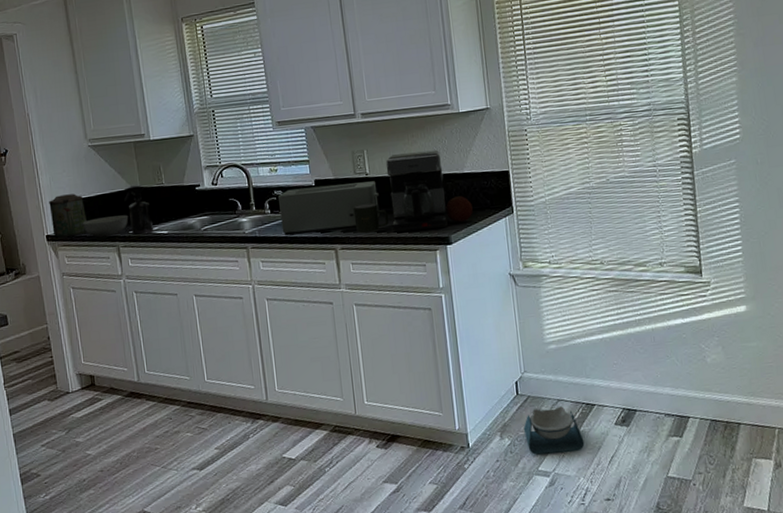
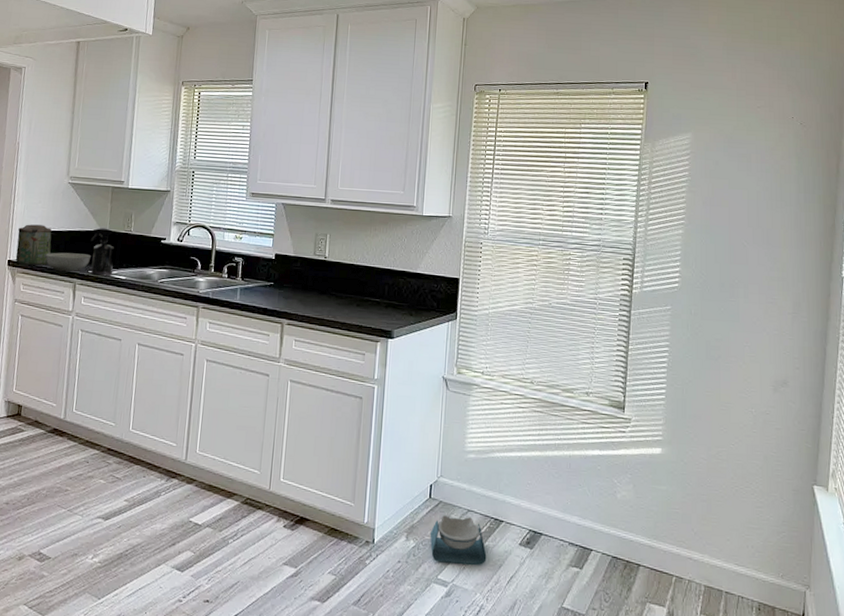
toaster: present [278,181,380,236] -> none [235,258,334,308]
mug: present [353,203,389,234] -> none [305,285,338,314]
coffee maker: present [385,150,448,233] -> none [339,243,399,322]
fruit: present [446,196,473,223] -> none [393,294,419,320]

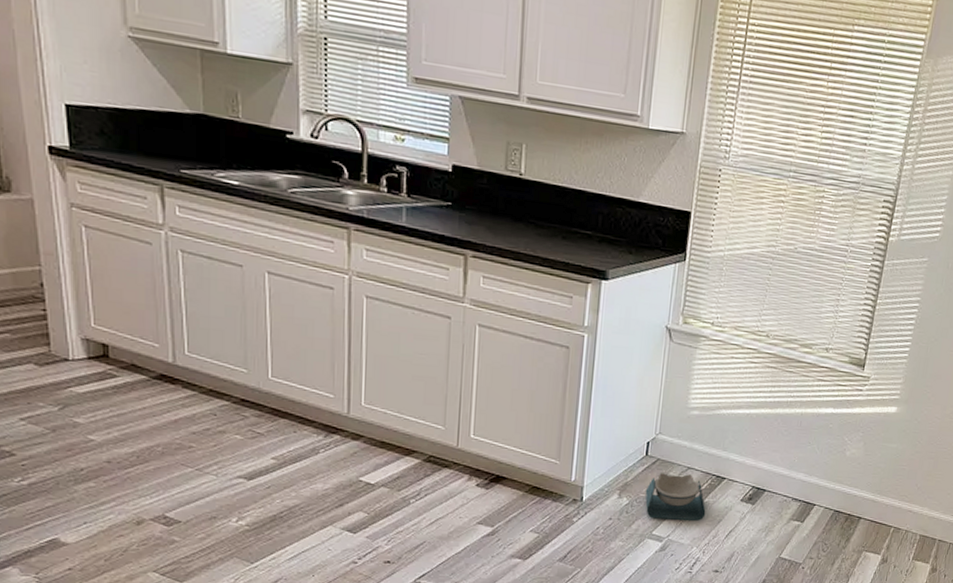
canister: present [15,224,52,266] -> none [56,94,116,158]
bowl: present [45,252,92,273] -> none [108,140,182,171]
spray bottle: present [90,227,115,276] -> none [176,108,219,179]

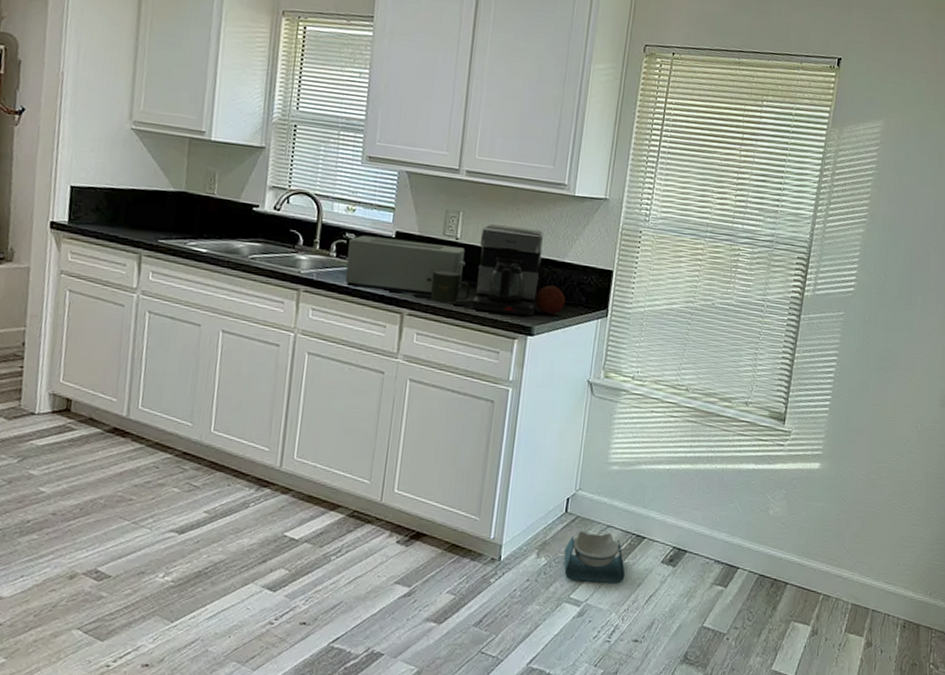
toaster: none [399,168,532,238] -> present [344,235,466,297]
mug: none [495,209,538,247] -> present [430,270,470,305]
coffee maker: none [539,158,617,260] -> present [470,224,545,317]
fruit: none [609,226,641,259] -> present [535,285,565,315]

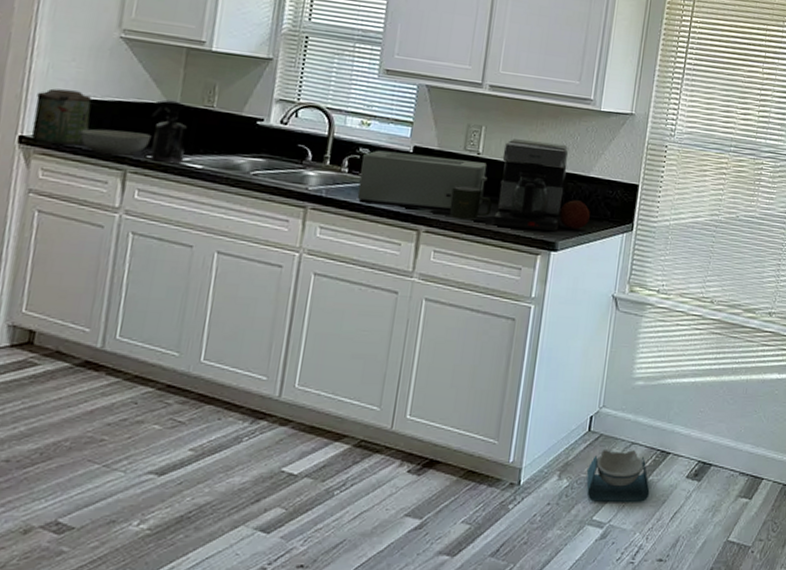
canister: none [60,177,109,231] -> present [30,88,91,146]
bowl: none [100,215,162,241] -> present [79,129,152,157]
spray bottle: none [160,187,193,248] -> present [149,99,188,164]

